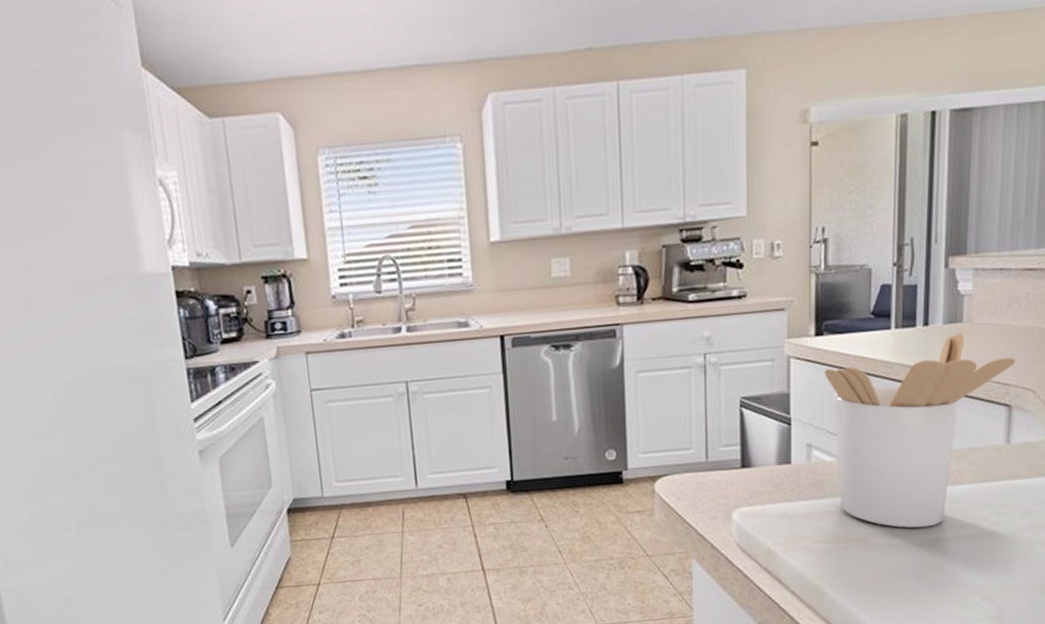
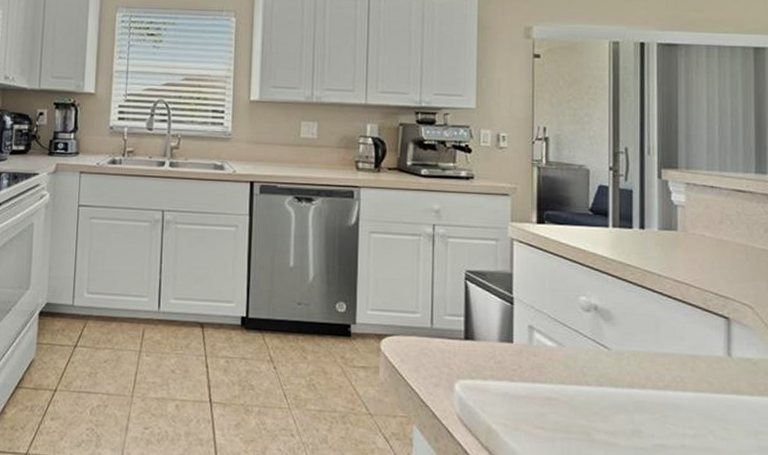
utensil holder: present [824,333,1015,528] -> none [545,240,731,431]

